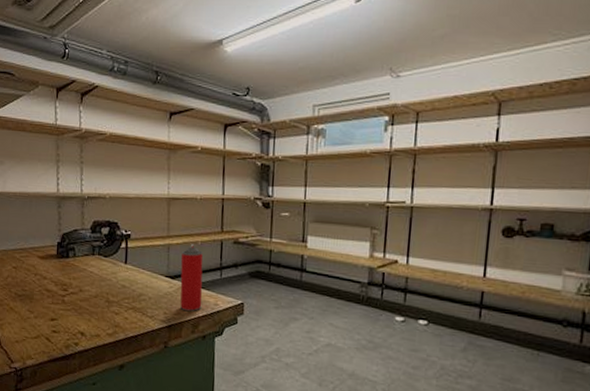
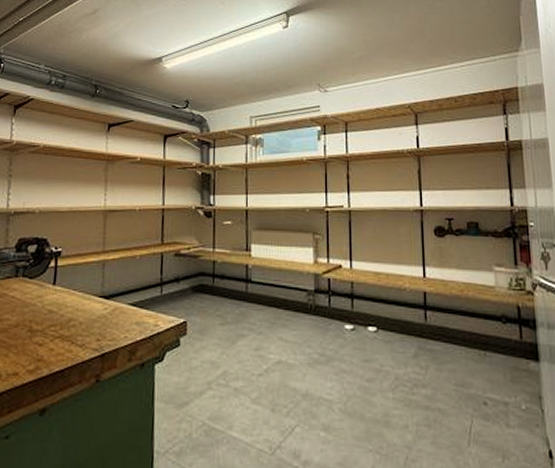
aerosol can: present [180,244,203,311] -> none [115,259,142,335]

